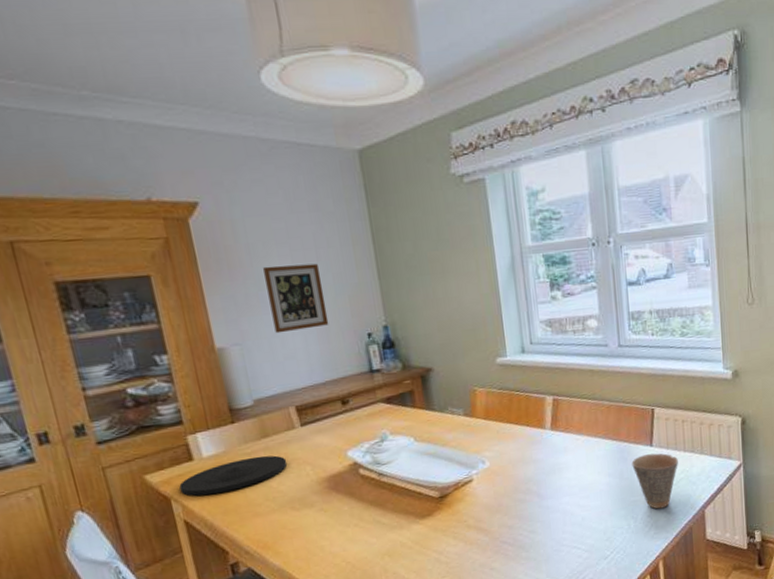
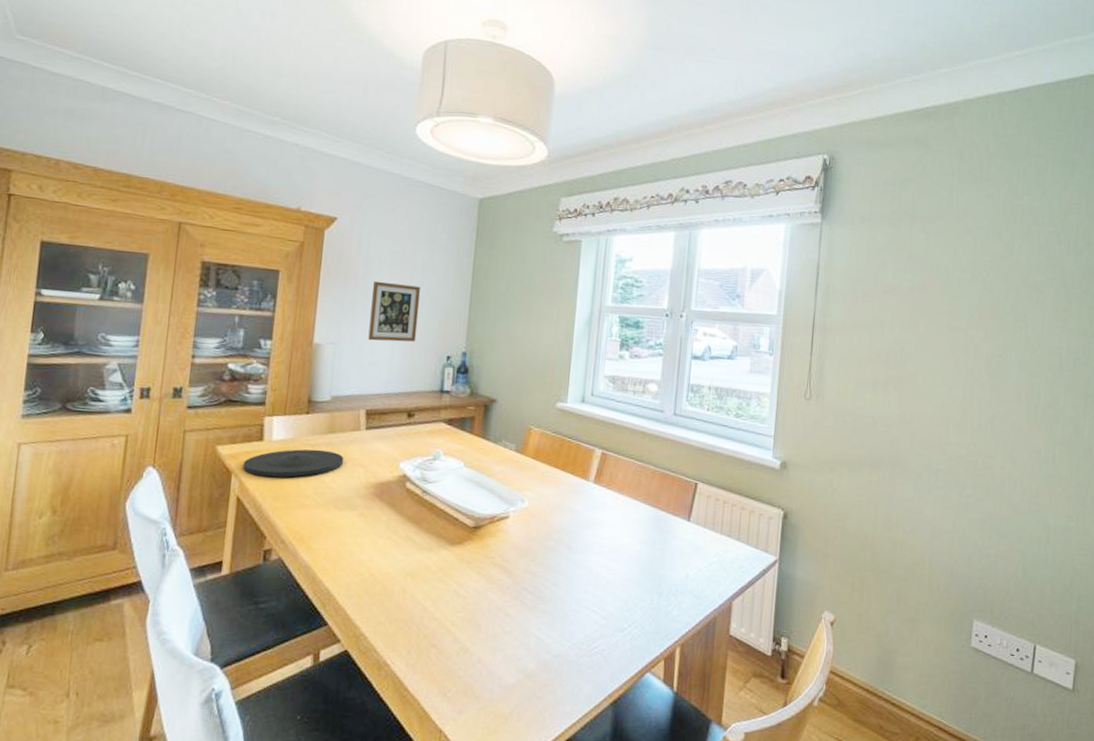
cup: present [631,453,678,509] -> none [666,528,713,590]

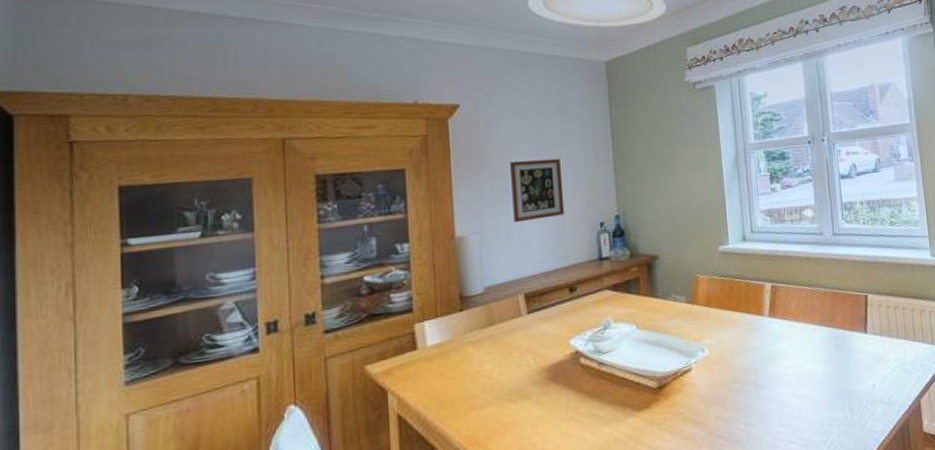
plate: present [243,449,344,478] -> none [398,344,510,388]

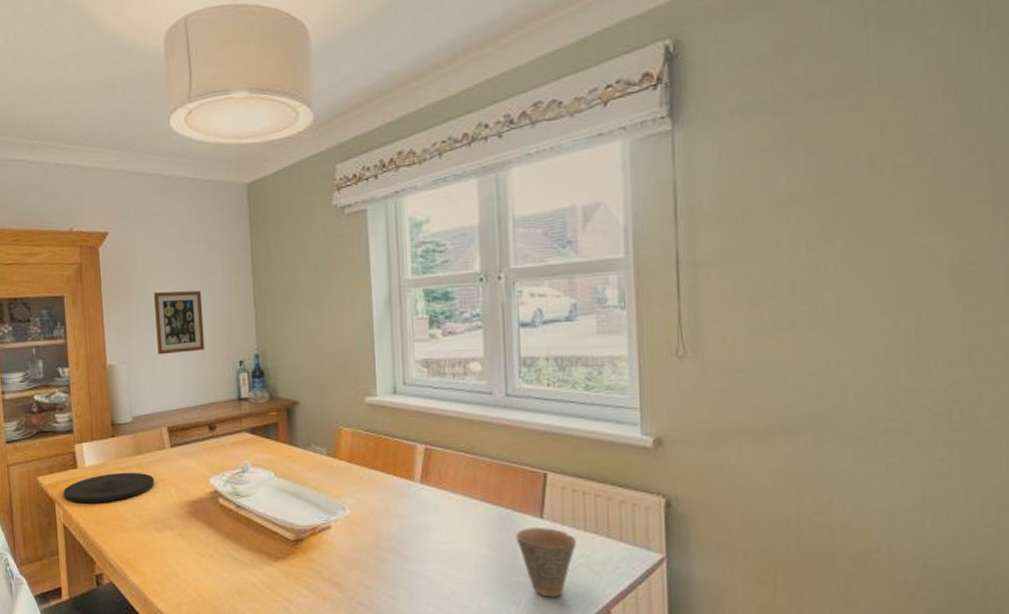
plate: none [398,344,510,388] -> present [63,472,155,504]
cup: none [847,340,892,400] -> present [515,528,576,598]

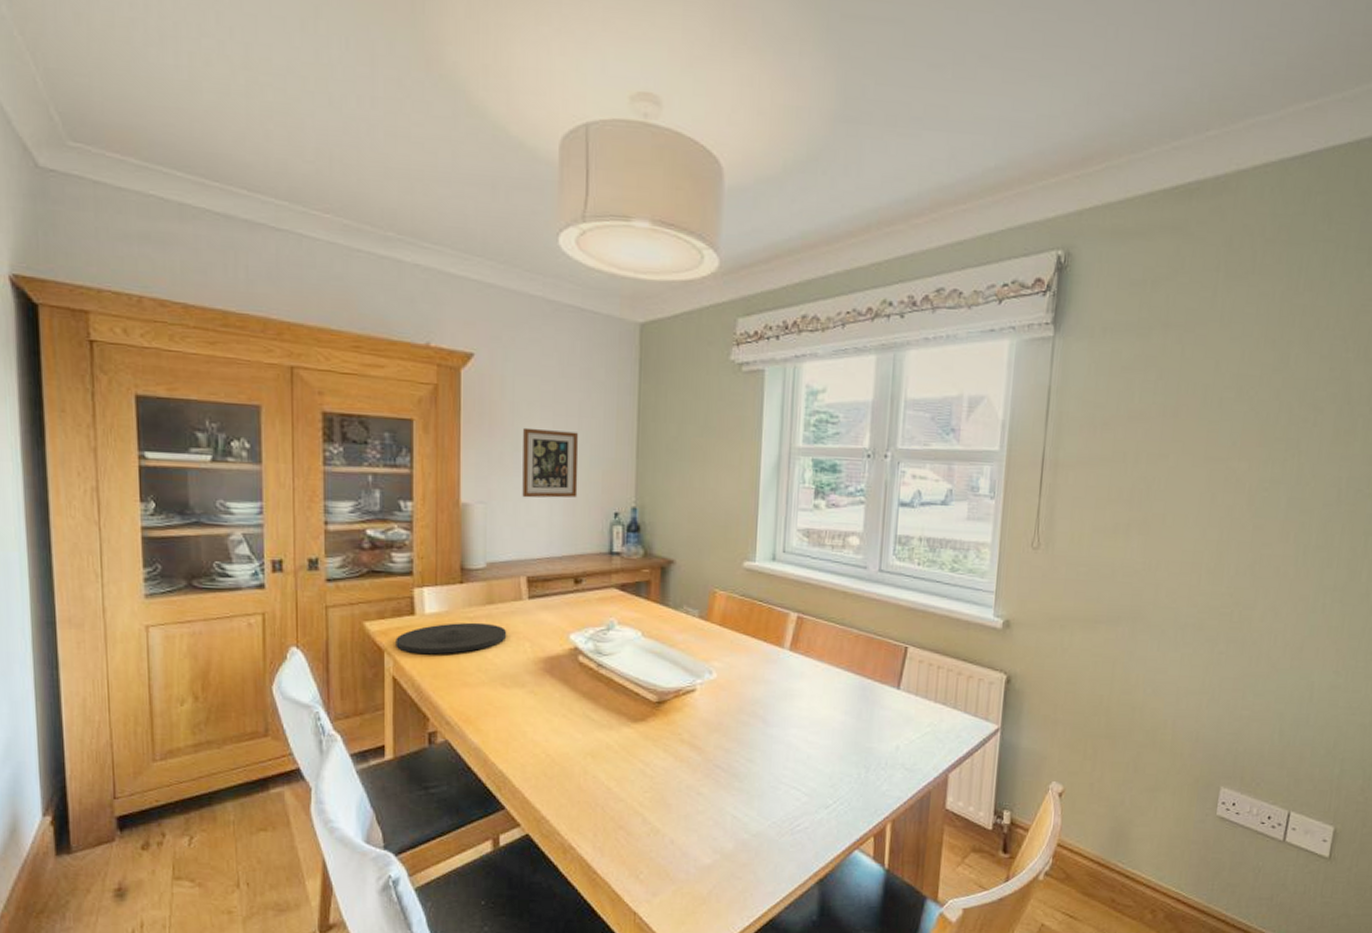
cup: present [515,528,576,598] -> none [873,697,926,763]

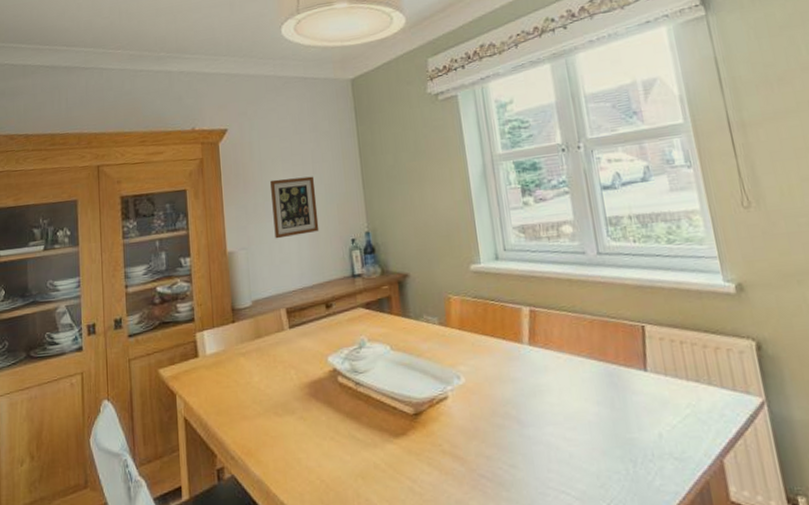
plate: present [396,622,507,655] -> none [184,356,275,394]

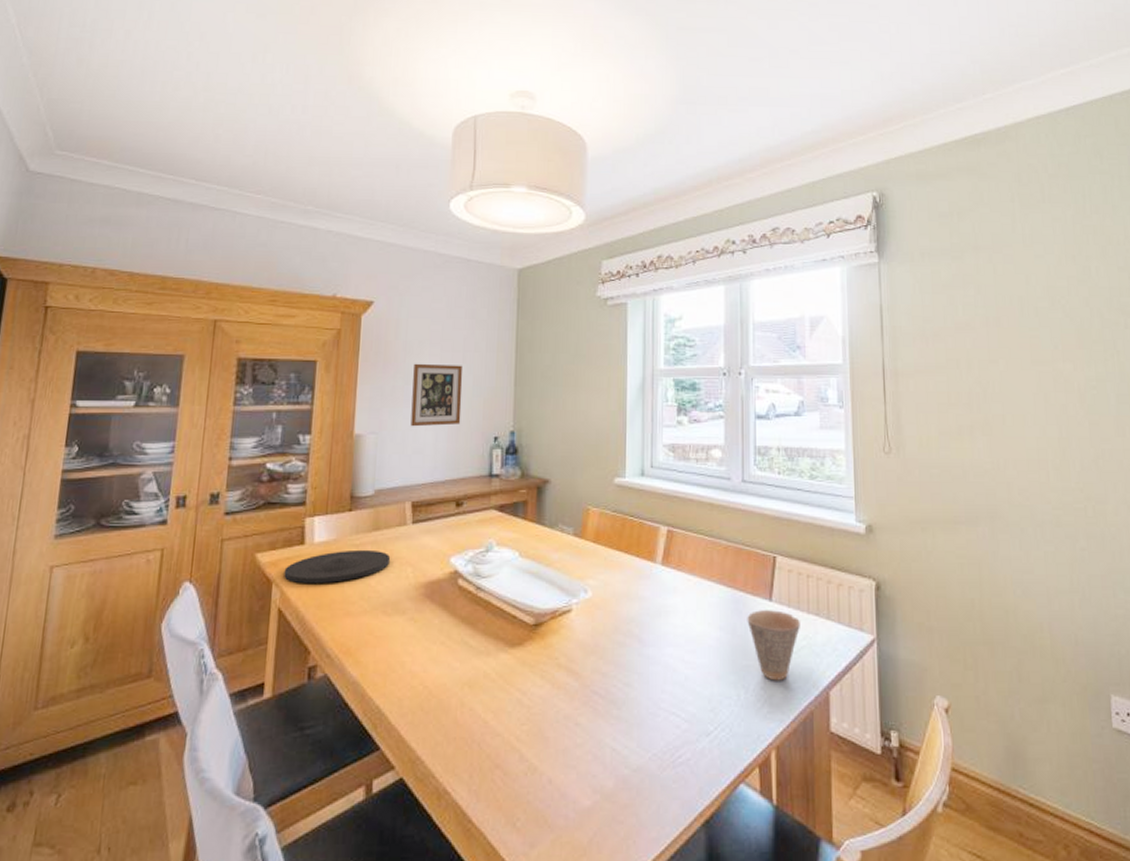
plate: none [184,356,275,394] -> present [284,549,391,584]
cup: none [623,380,682,453] -> present [747,610,800,681]

